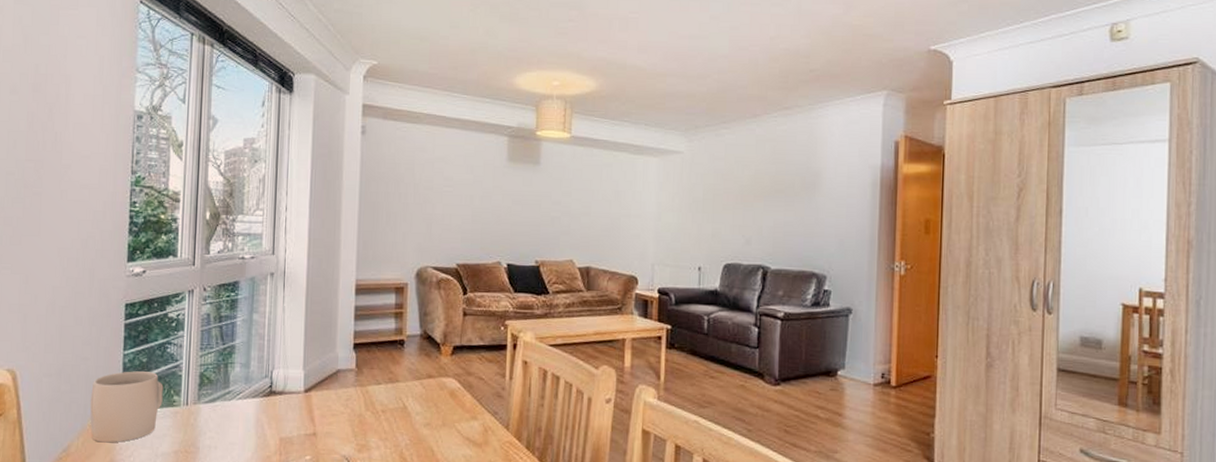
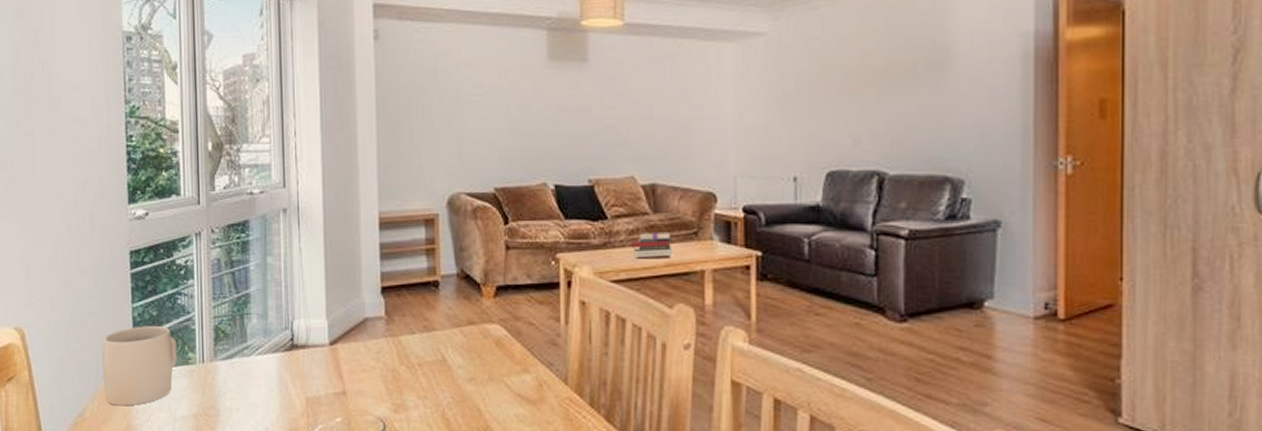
books: none [567,306,601,328] -> present [630,231,673,259]

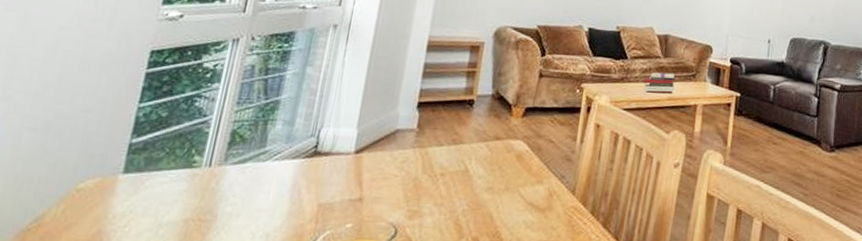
mug: present [102,326,177,406] -> none [76,126,184,211]

